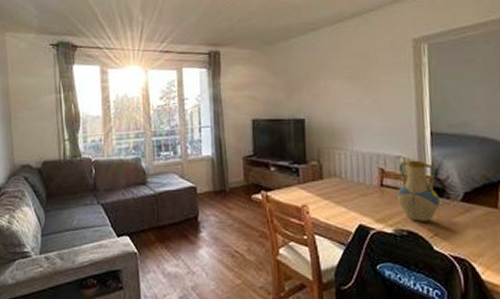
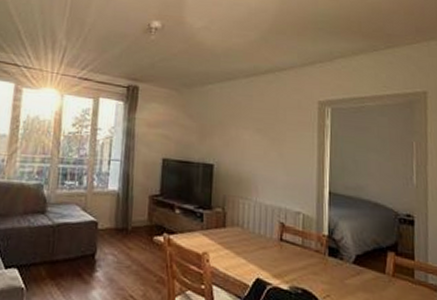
vase: present [396,160,440,222] -> none [294,217,333,281]

